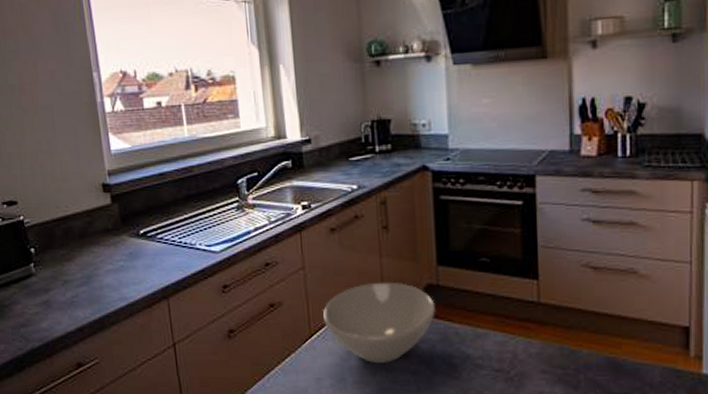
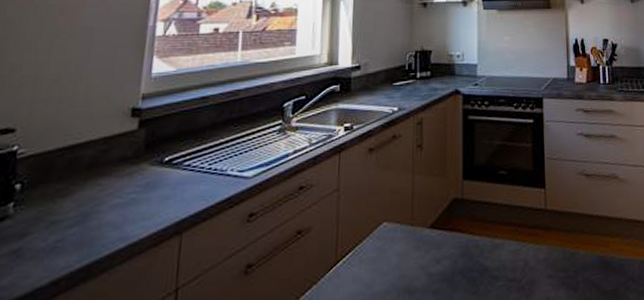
bowl: present [322,282,436,363] -> none [351,198,459,287]

